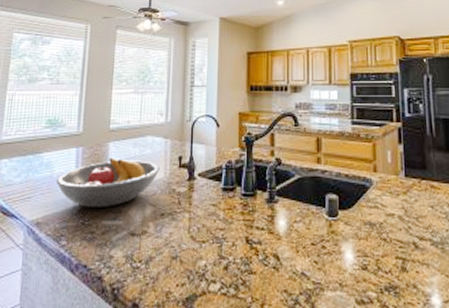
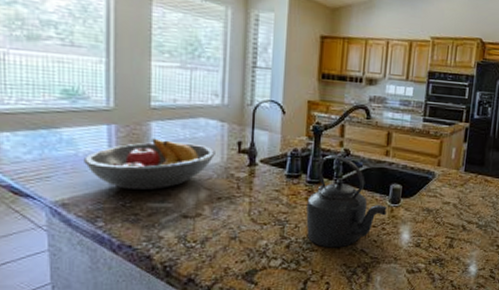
kettle: none [243,165,325,270] -> present [306,155,387,248]

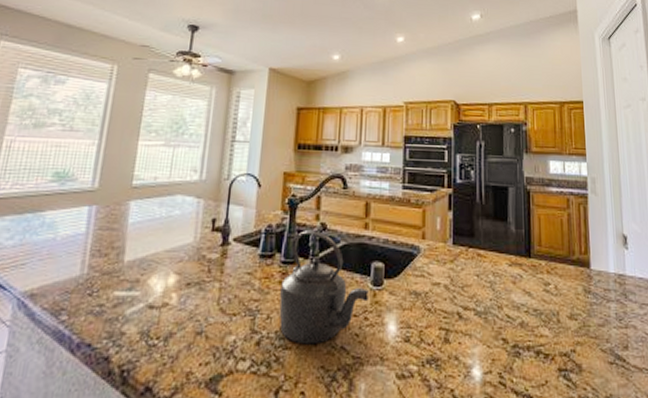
fruit bowl: present [84,138,215,190] -> none [60,218,189,276]

